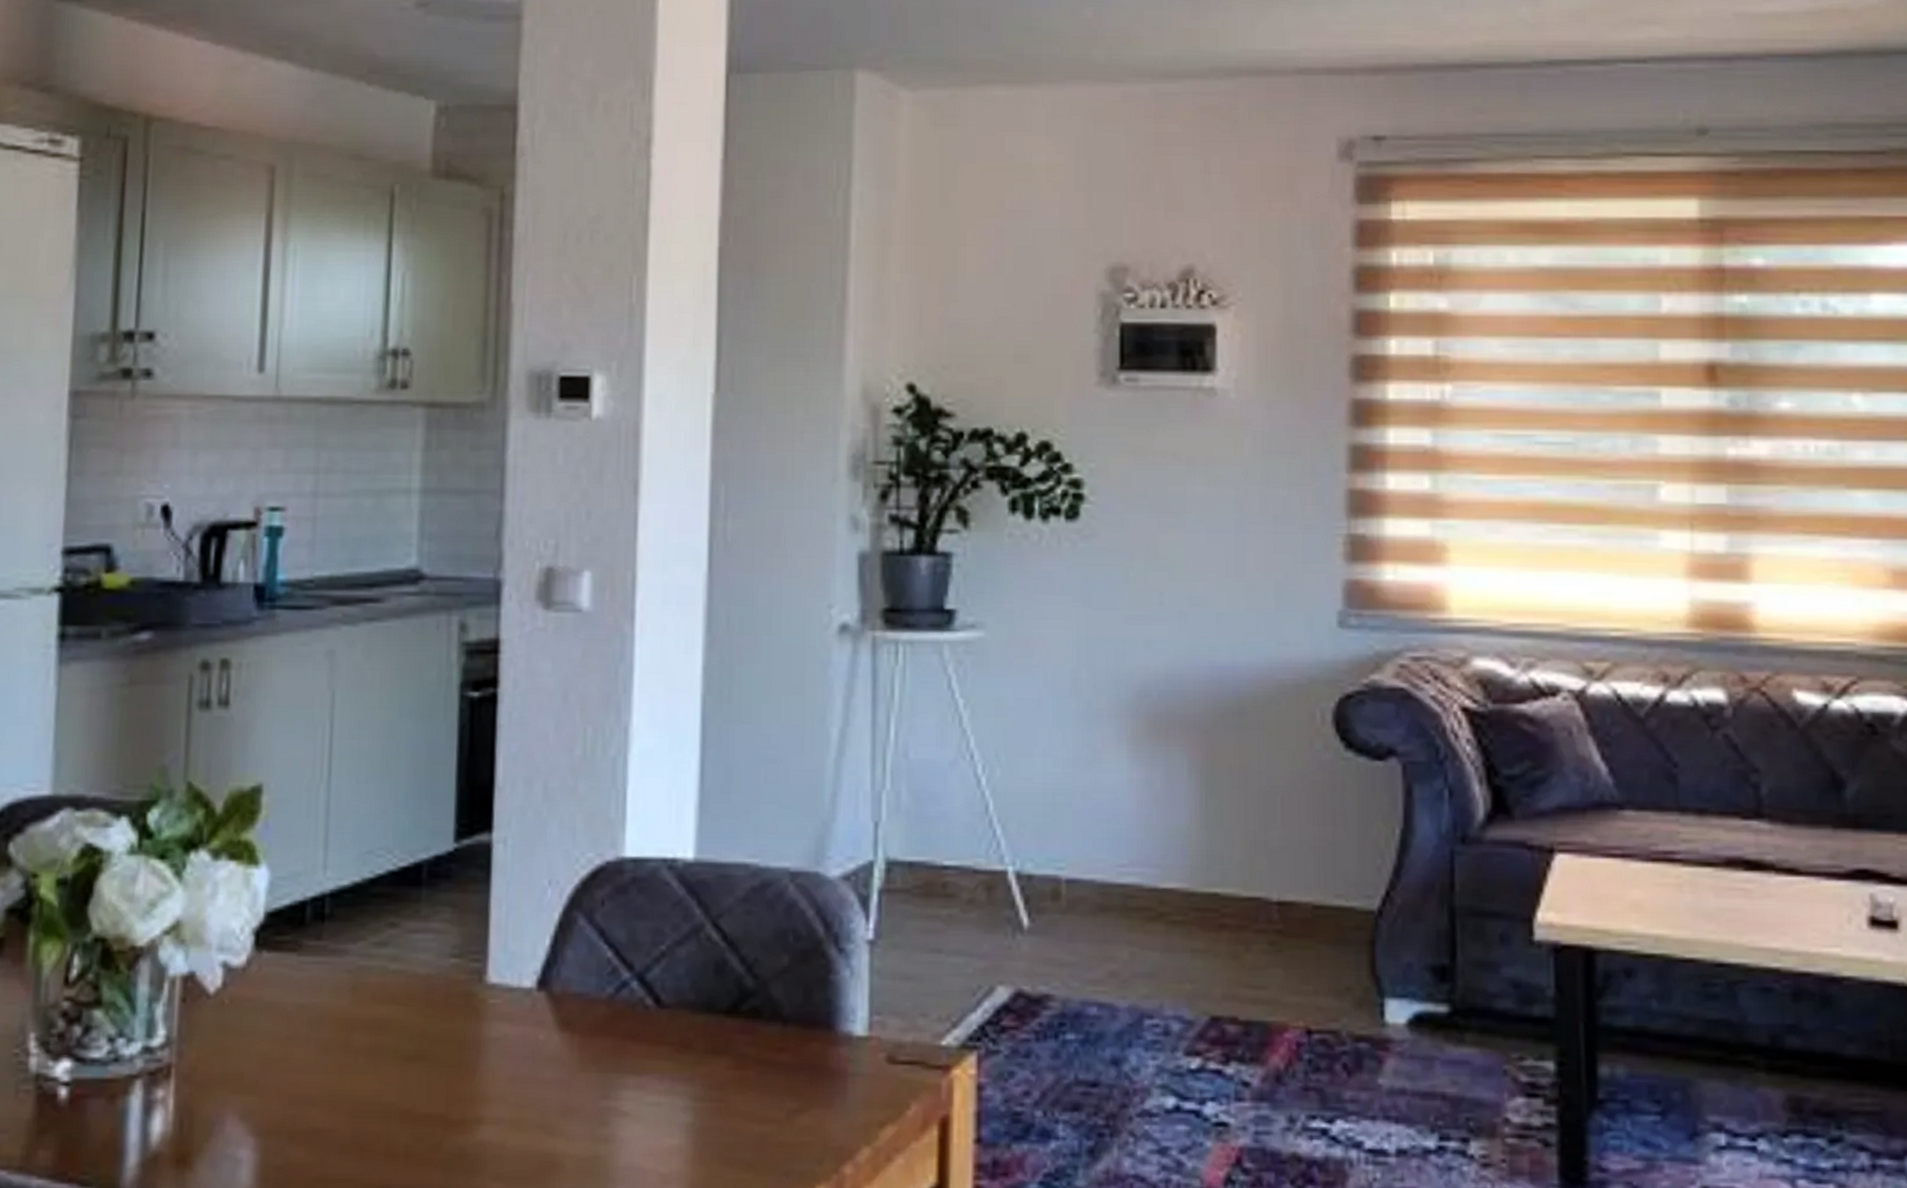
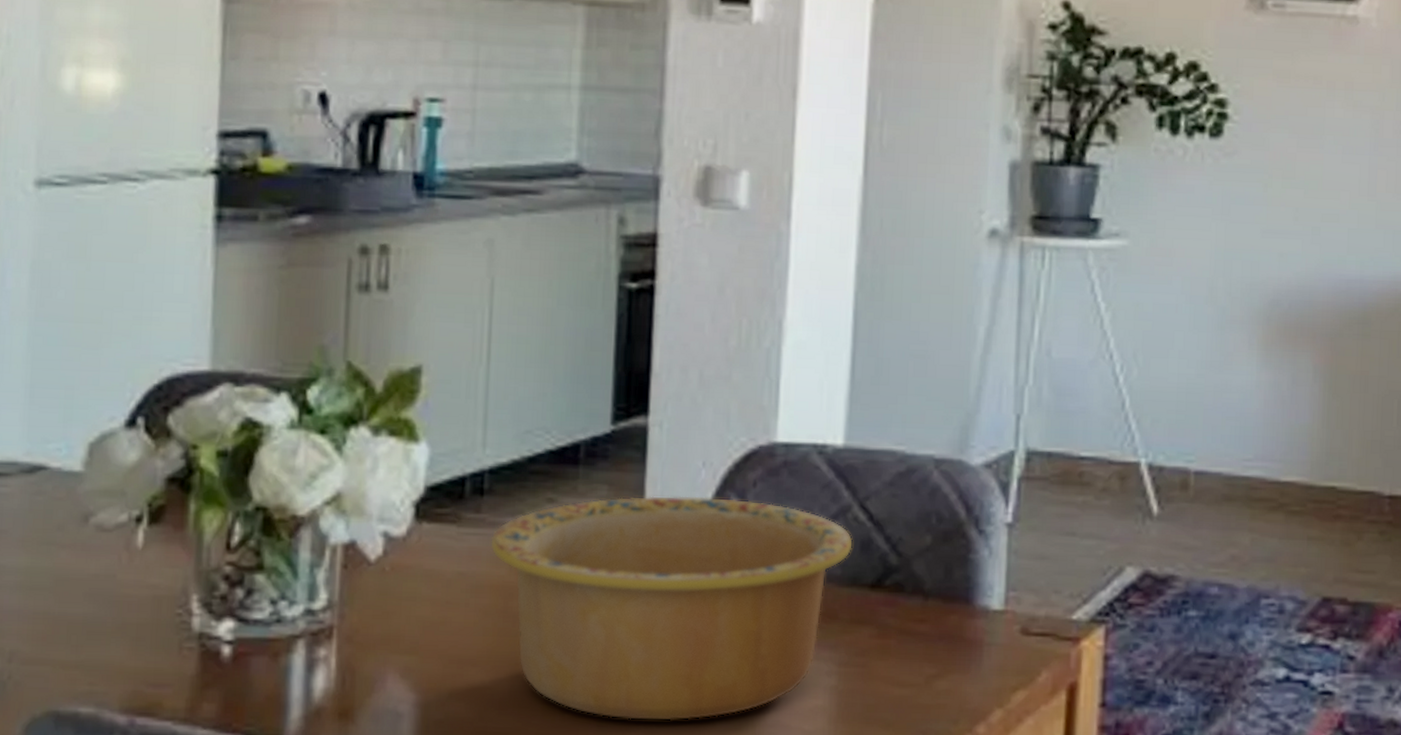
bowl: none [331,917,706,1164] -> present [490,496,853,721]

